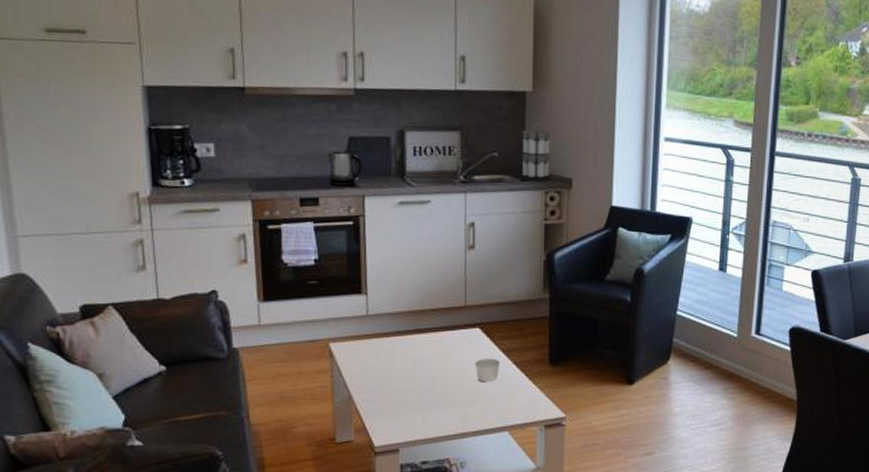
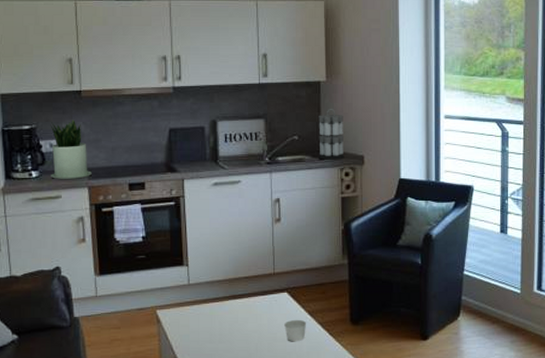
planter: none [205,121,256,192] -> present [50,120,92,180]
kettle: present [327,149,363,186] -> none [151,140,182,171]

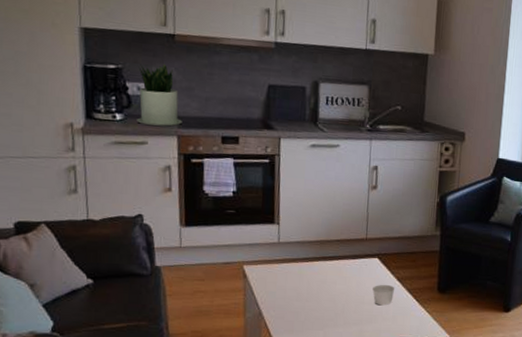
spice rack: present [318,109,345,160] -> none [420,83,448,134]

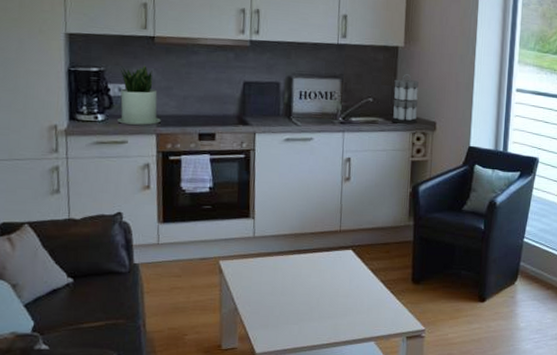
candle: present [372,284,394,306] -> none [347,276,369,298]
spice rack: none [420,83,448,134] -> present [392,74,419,124]

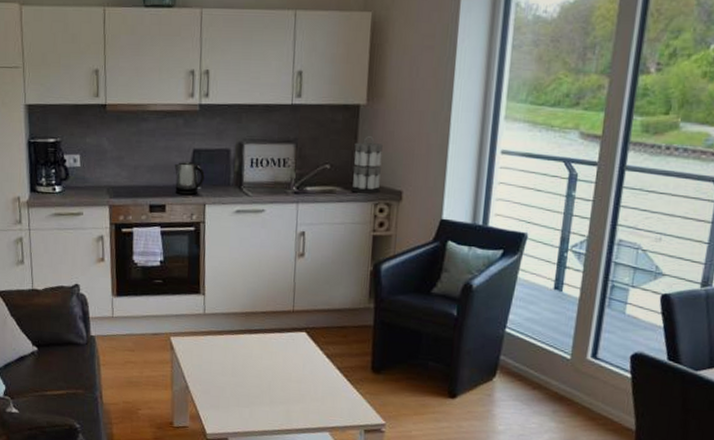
planter: present [116,65,161,126] -> none [72,134,113,198]
kettle: none [224,92,255,124] -> present [174,161,205,195]

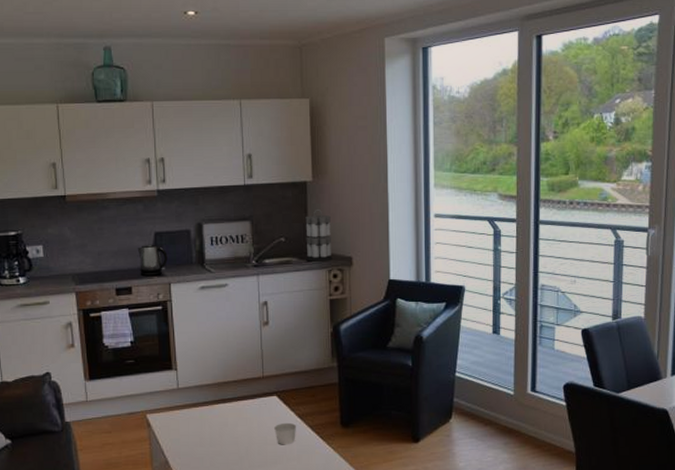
candle: none [300,361,323,385] -> present [274,422,296,445]

